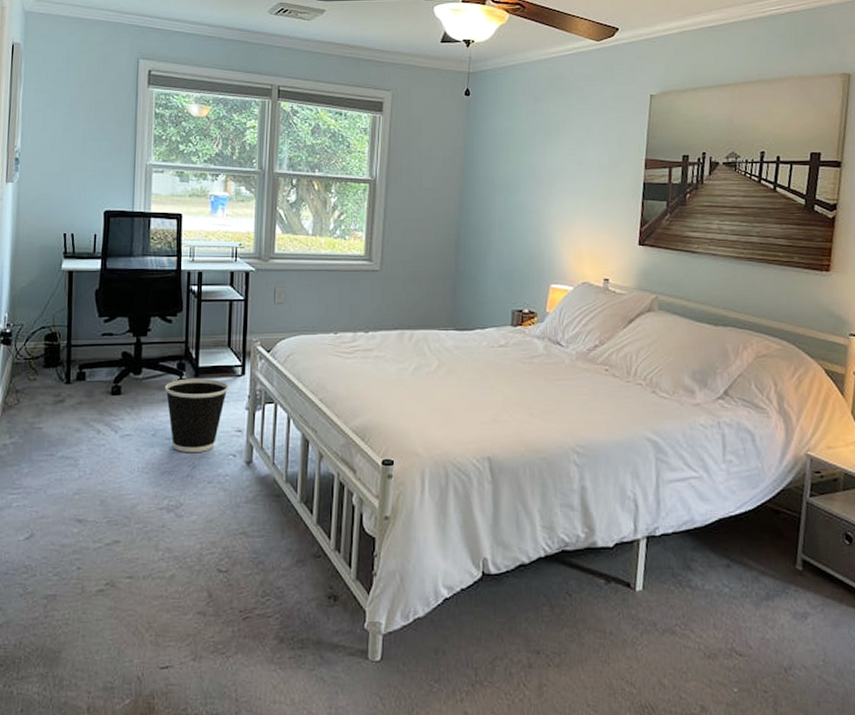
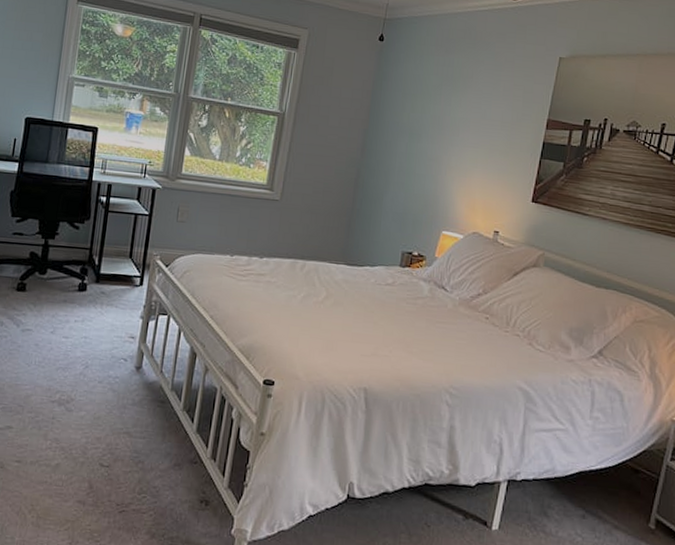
wastebasket: present [165,378,228,453] -> none [67,283,126,354]

